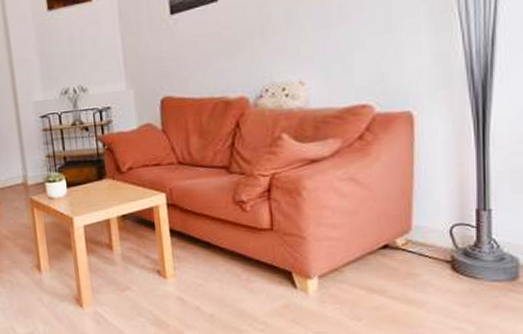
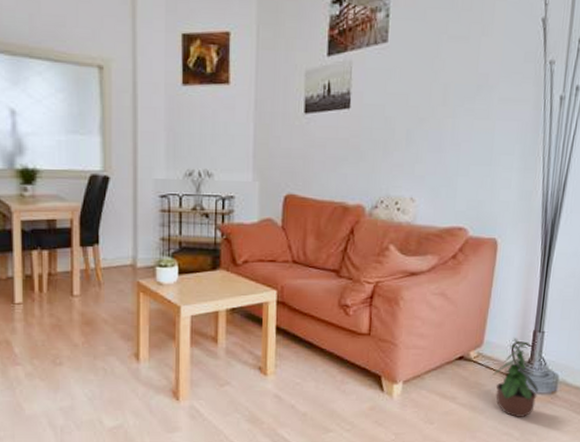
potted plant: none [427,219,493,311] -> present [491,338,538,418]

